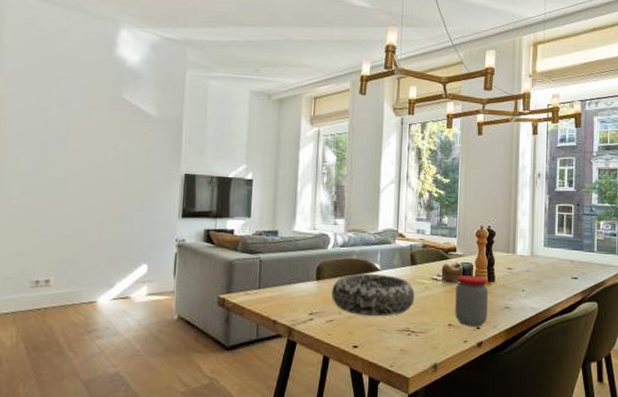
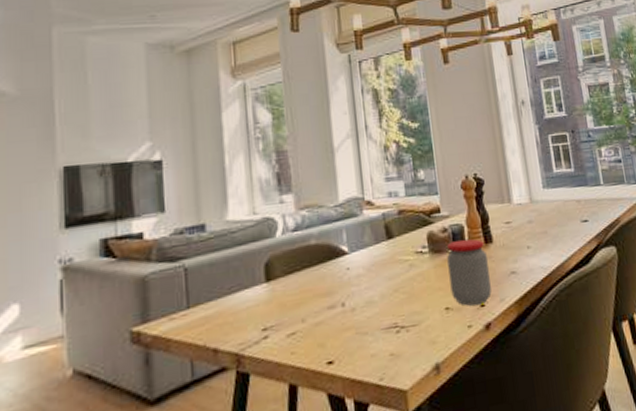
decorative bowl: present [331,274,415,317] -> none [287,257,399,319]

